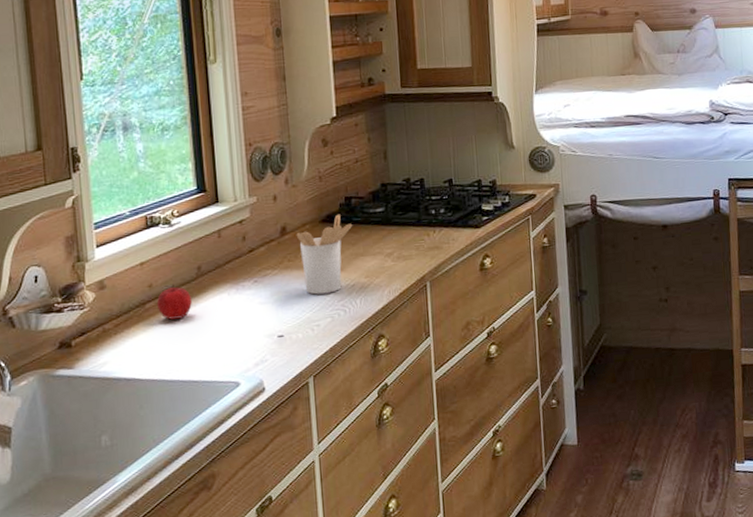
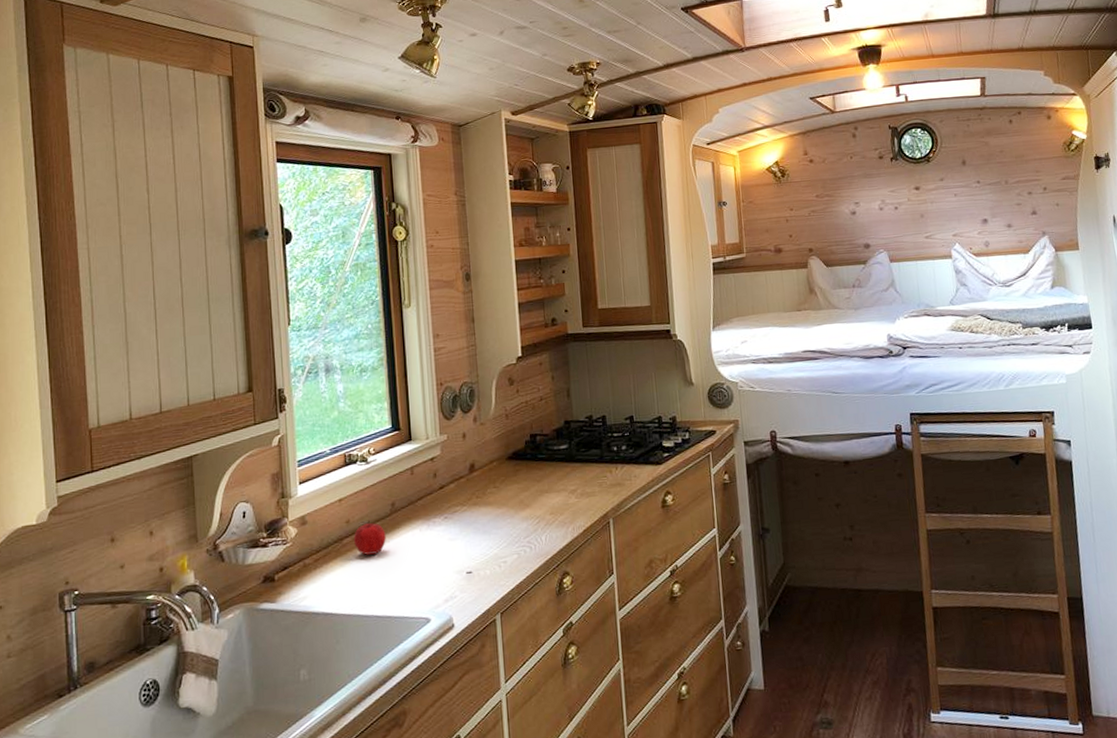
utensil holder: present [296,214,353,295] -> none [484,451,538,531]

